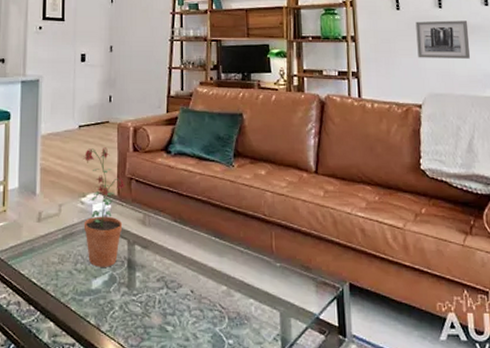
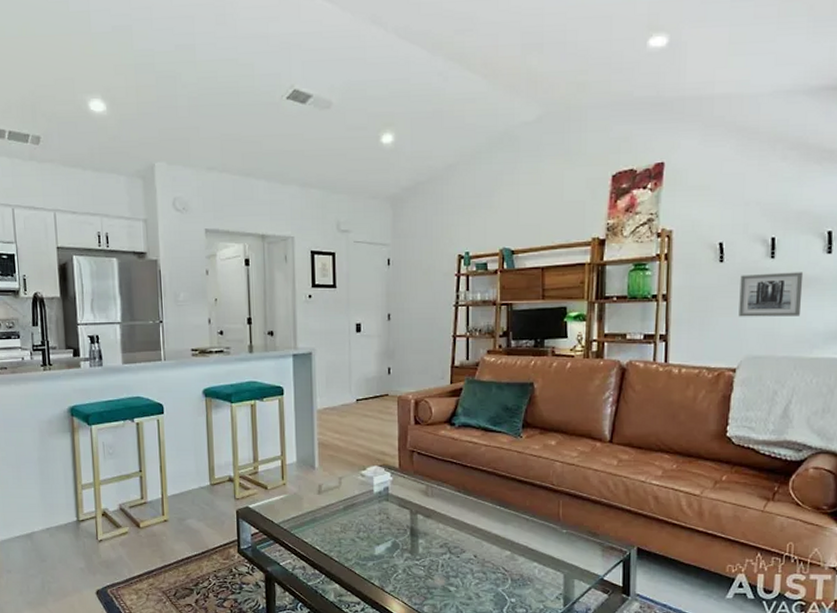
potted plant: present [82,147,127,267] -> none [361,421,408,535]

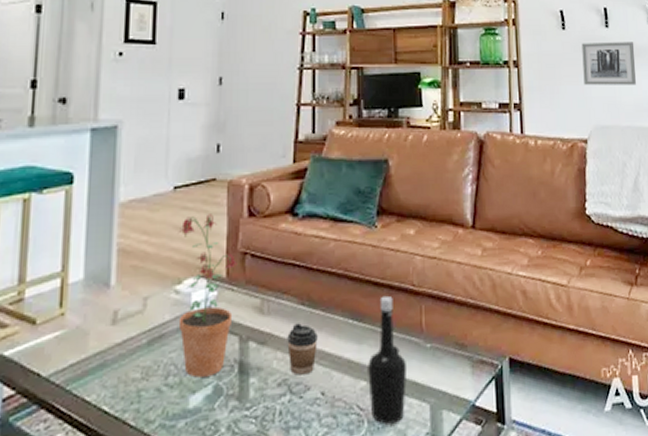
potted plant: none [361,421,408,535] -> present [178,214,239,378]
coffee cup: none [447,505,471,542] -> present [287,323,318,375]
bottle: none [512,490,546,584] -> present [368,295,408,425]

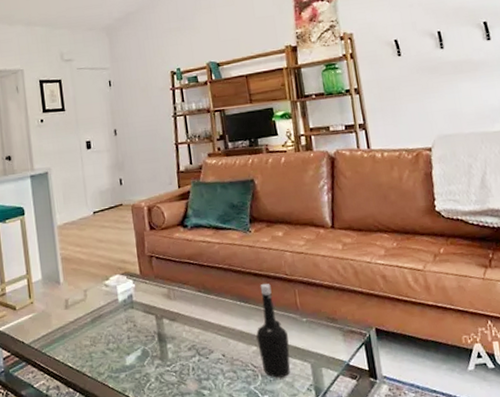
potted plant: present [178,214,239,378] -> none [101,229,149,344]
coffee cup: present [287,323,318,375] -> none [191,305,215,342]
wall art: present [581,42,636,85] -> none [418,58,476,102]

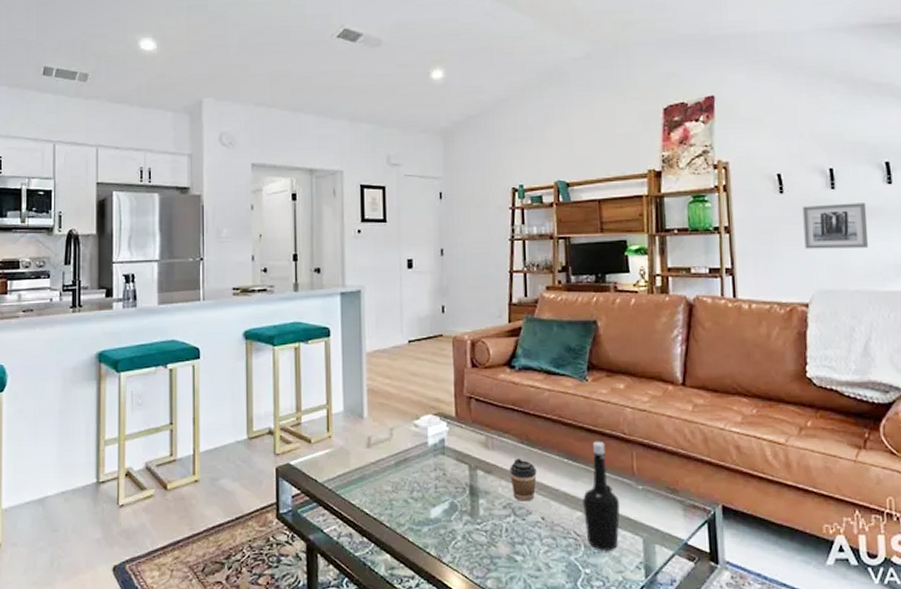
coffee cup: none [191,305,215,342] -> present [509,458,537,501]
wall art: none [418,58,476,102] -> present [802,203,868,249]

